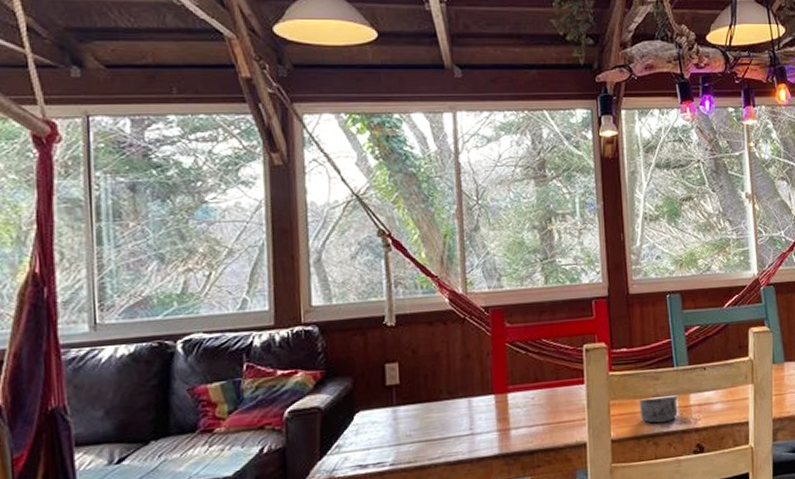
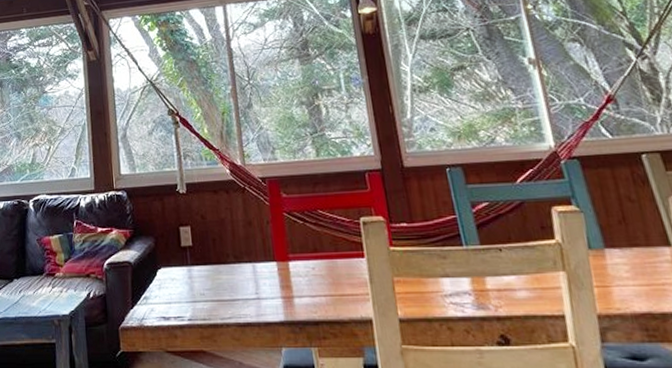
mug: present [639,393,680,424] -> none [426,275,474,306]

